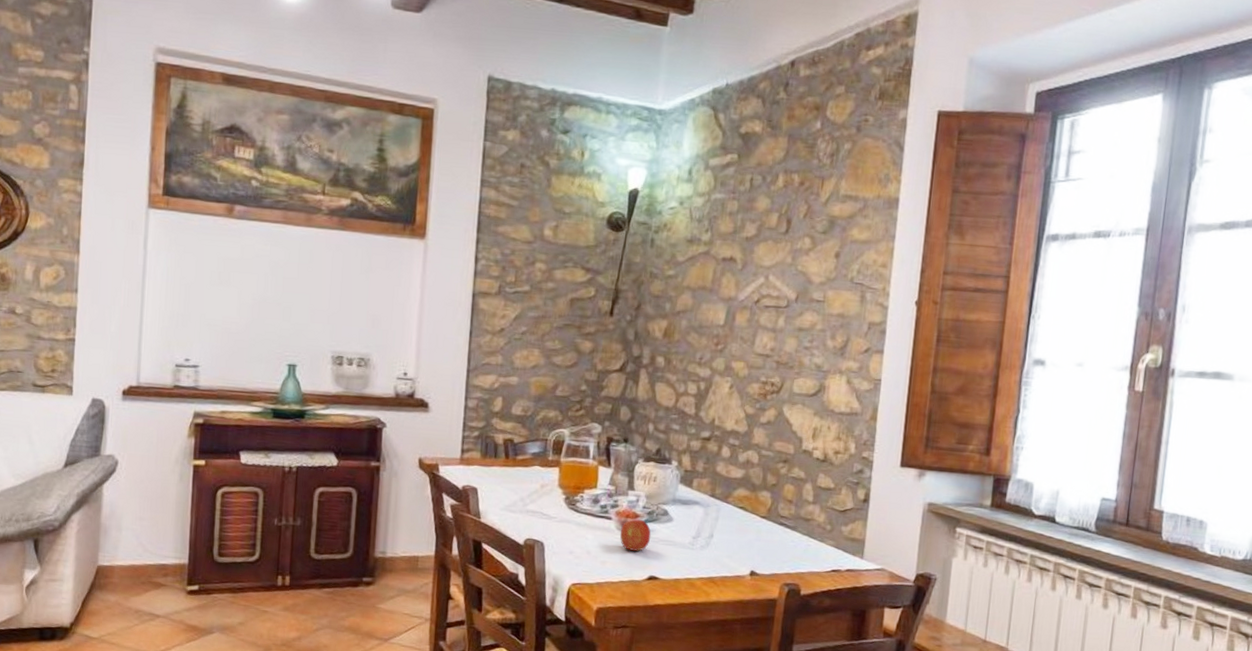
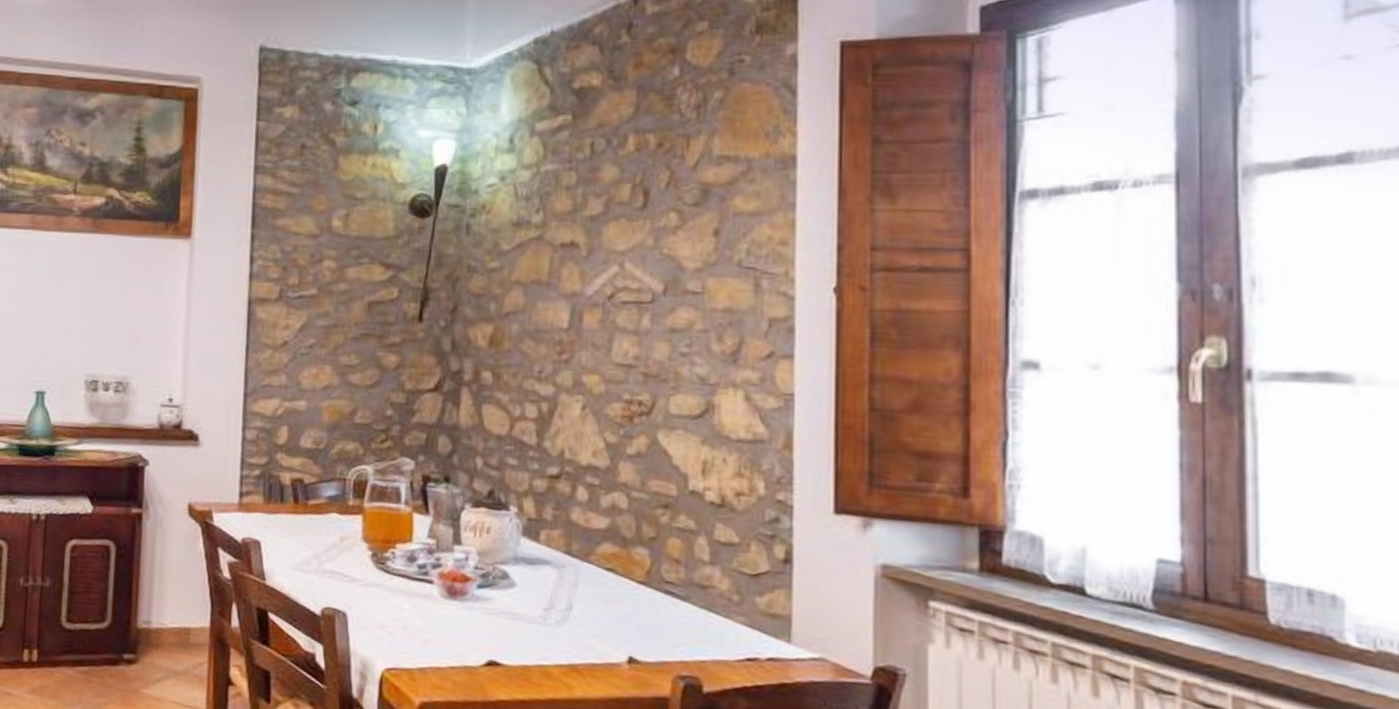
fruit: present [619,519,651,551] -> none [445,583,488,627]

